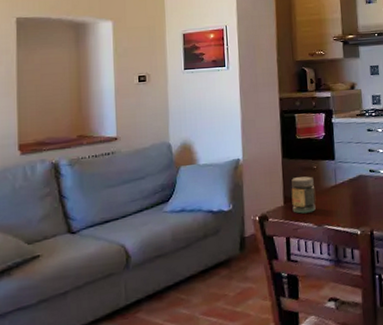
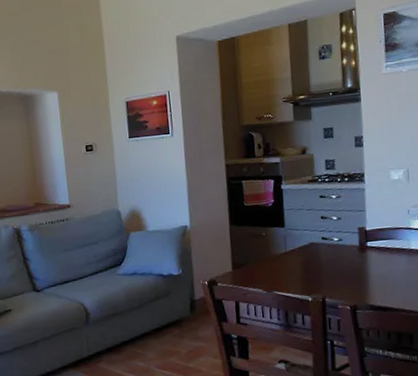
jar: present [291,176,316,214] -> none [239,243,266,280]

